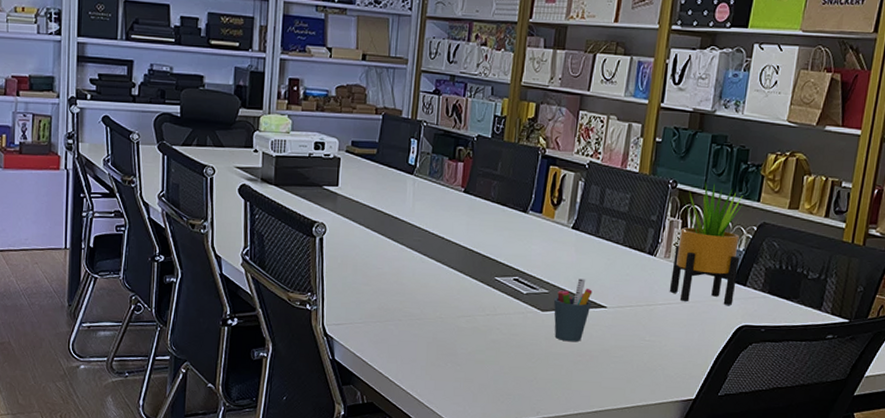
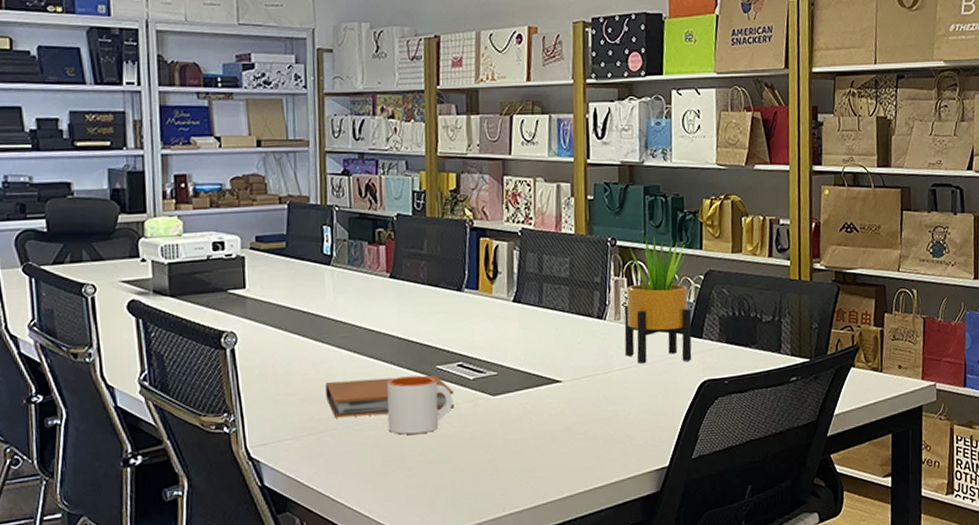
notebook: none [395,278,507,318] -> present [325,375,455,418]
mug: none [445,282,506,336] -> present [386,375,453,435]
pen holder: present [553,278,593,342] -> none [504,354,546,425]

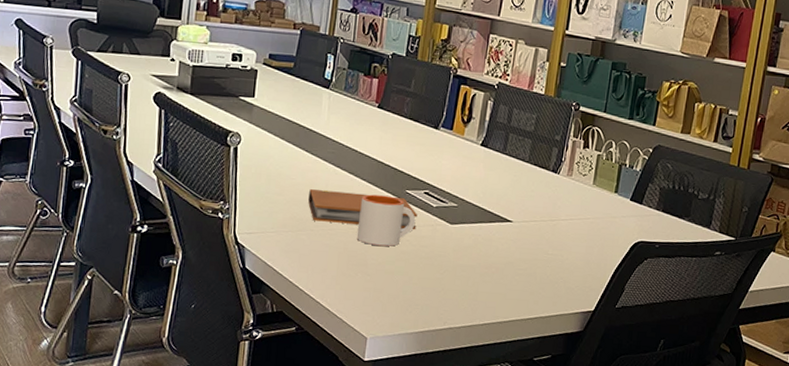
potted plant: present [624,236,692,364] -> none [571,106,640,223]

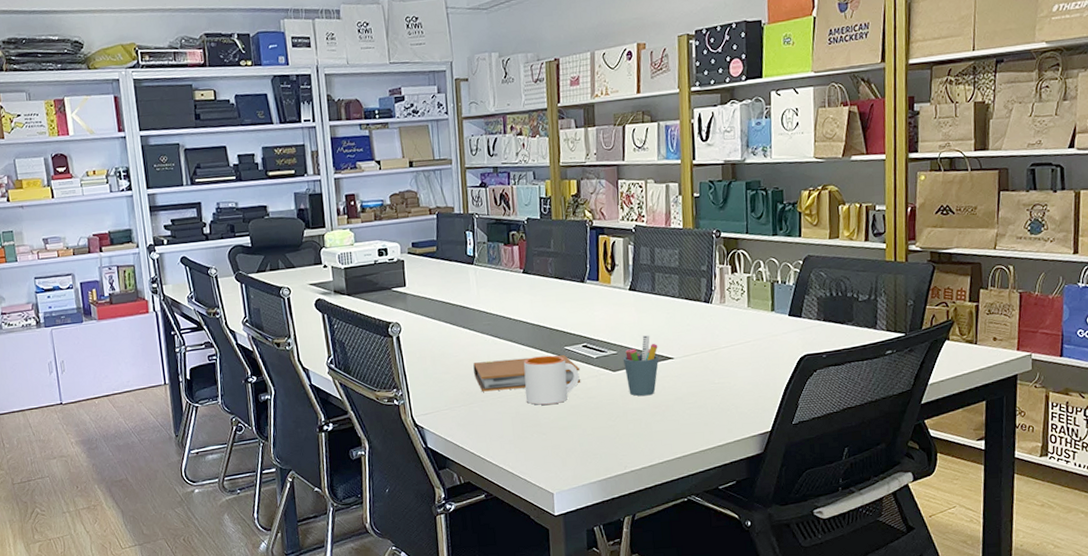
pen holder: none [462,193,499,255] -> present [622,335,659,396]

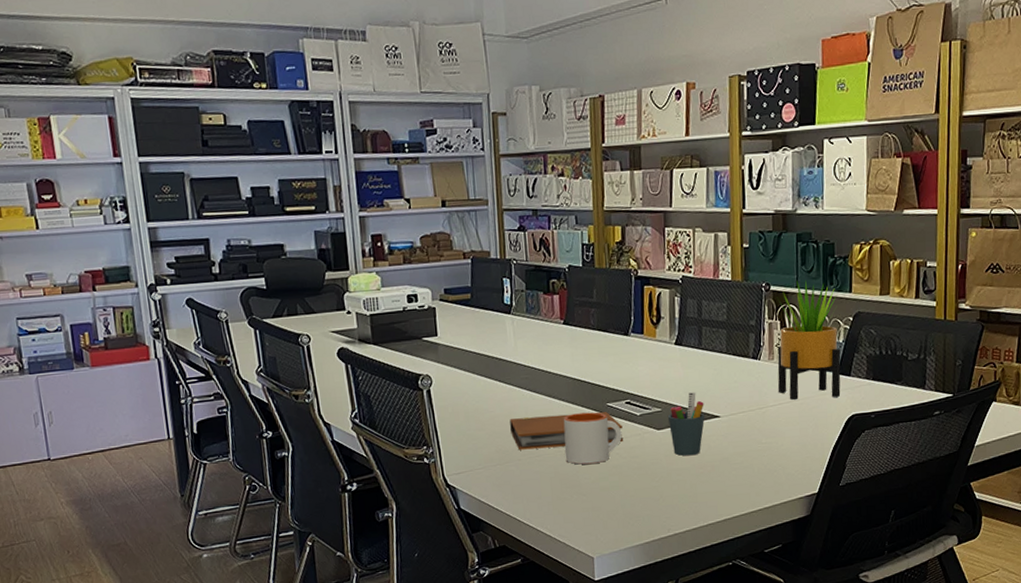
potted plant: none [729,227,792,342] -> present [777,281,841,401]

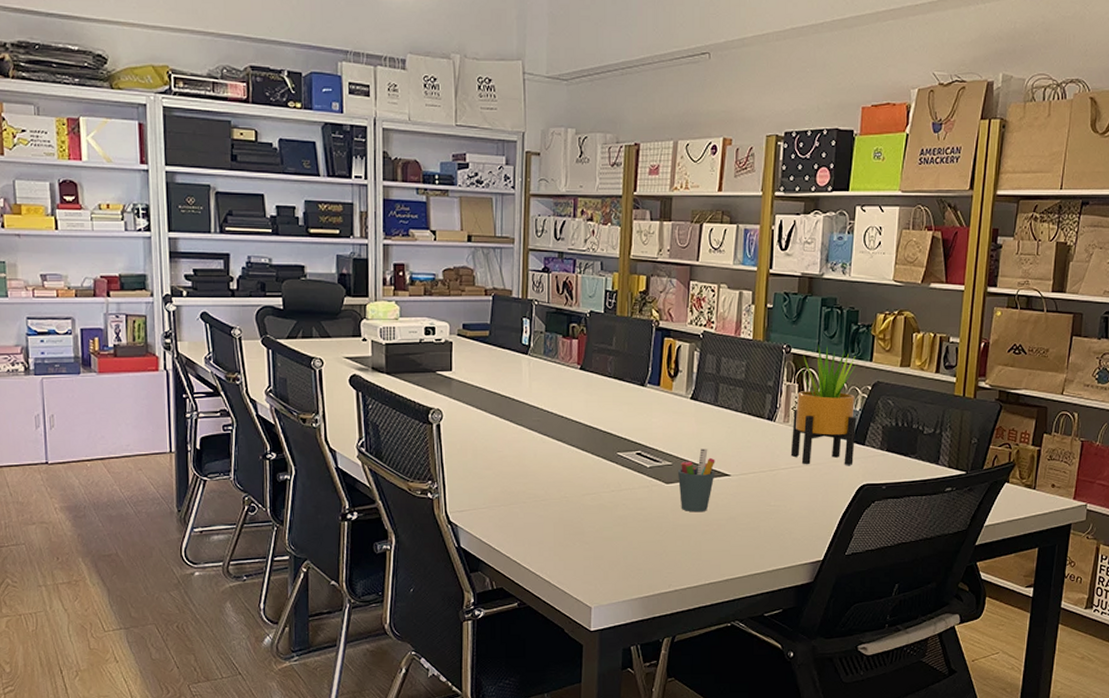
notebook: present [510,411,624,450] -> none [518,459,631,493]
mug: present [563,412,622,465] -> none [571,460,630,513]

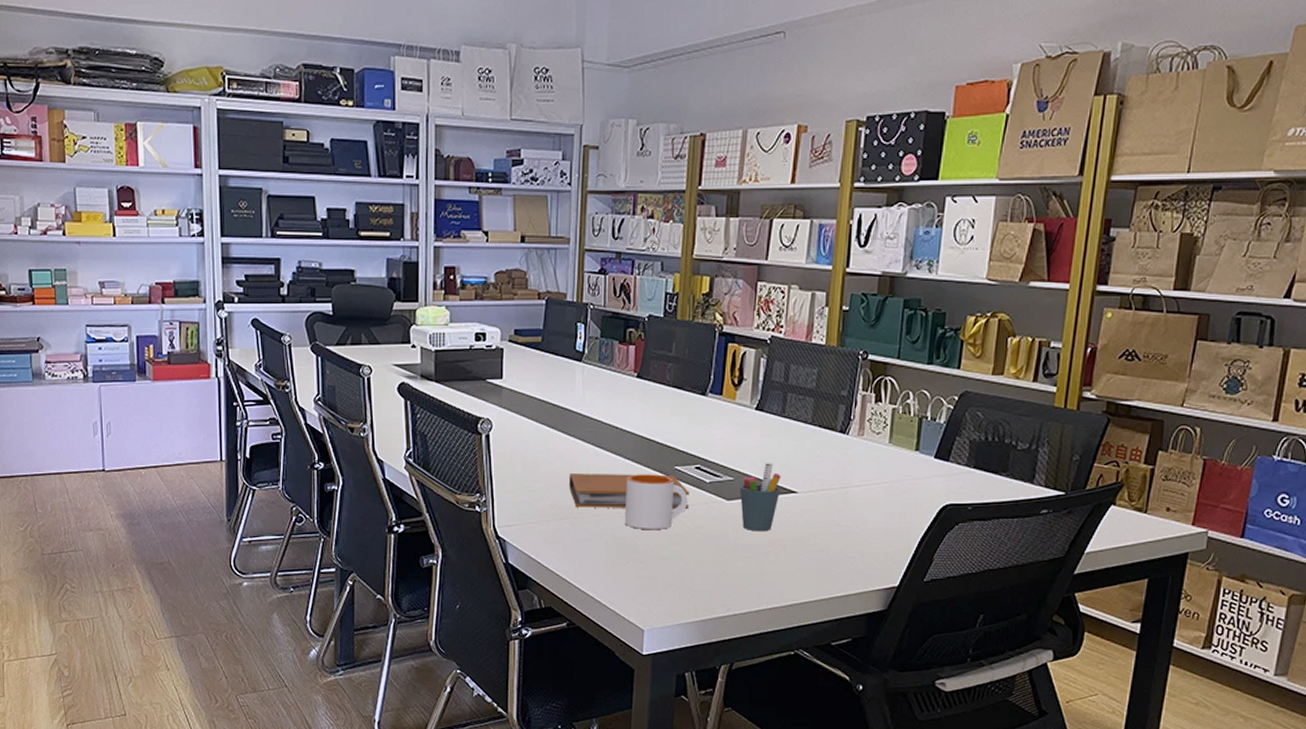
notebook: none [518,459,631,493] -> present [569,472,689,510]
mug: none [571,460,630,513] -> present [624,474,688,531]
potted plant: present [790,346,857,466] -> none [864,352,941,484]

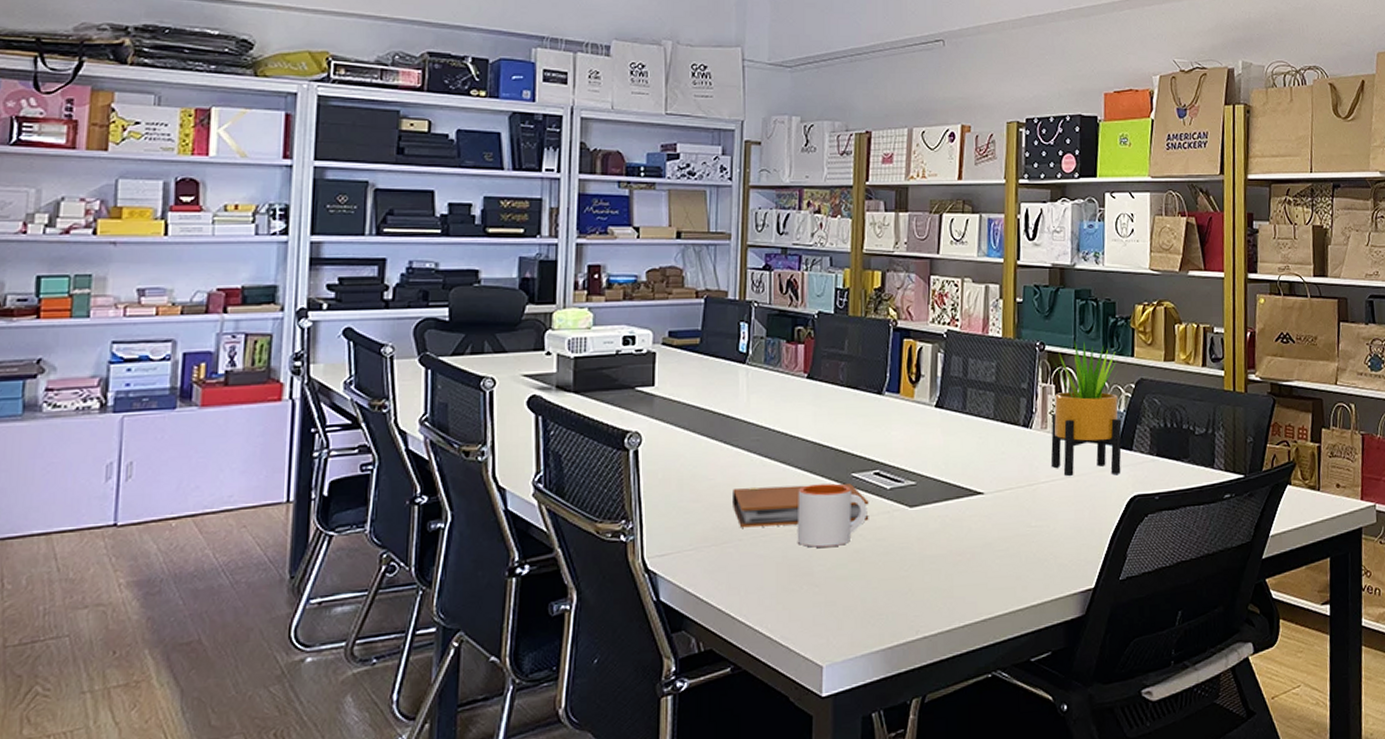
pen holder: present [739,463,781,532] -> none [922,463,966,540]
potted plant: none [864,352,941,484] -> present [1050,342,1122,477]

